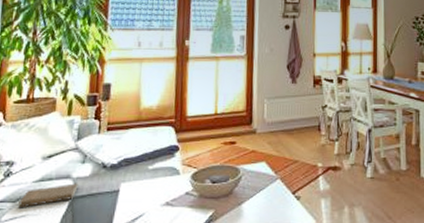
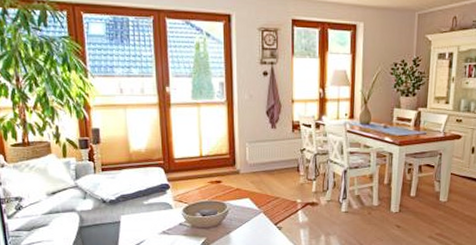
book: present [18,183,78,208] -> none [33,215,83,236]

